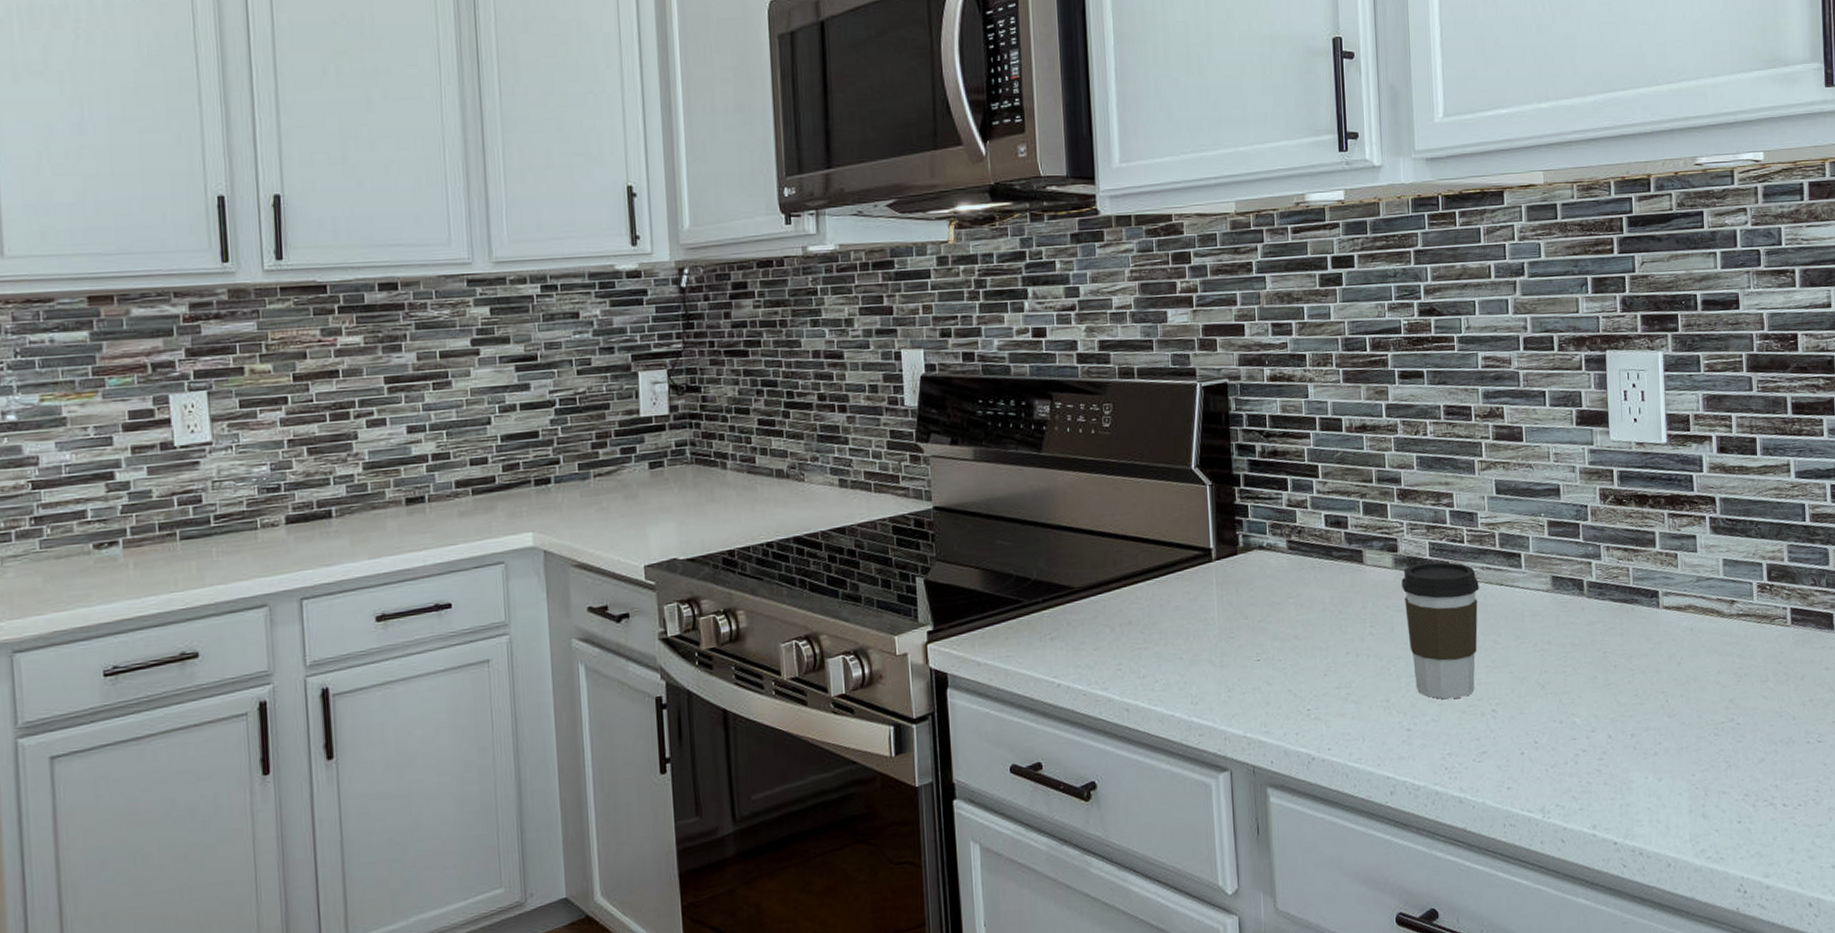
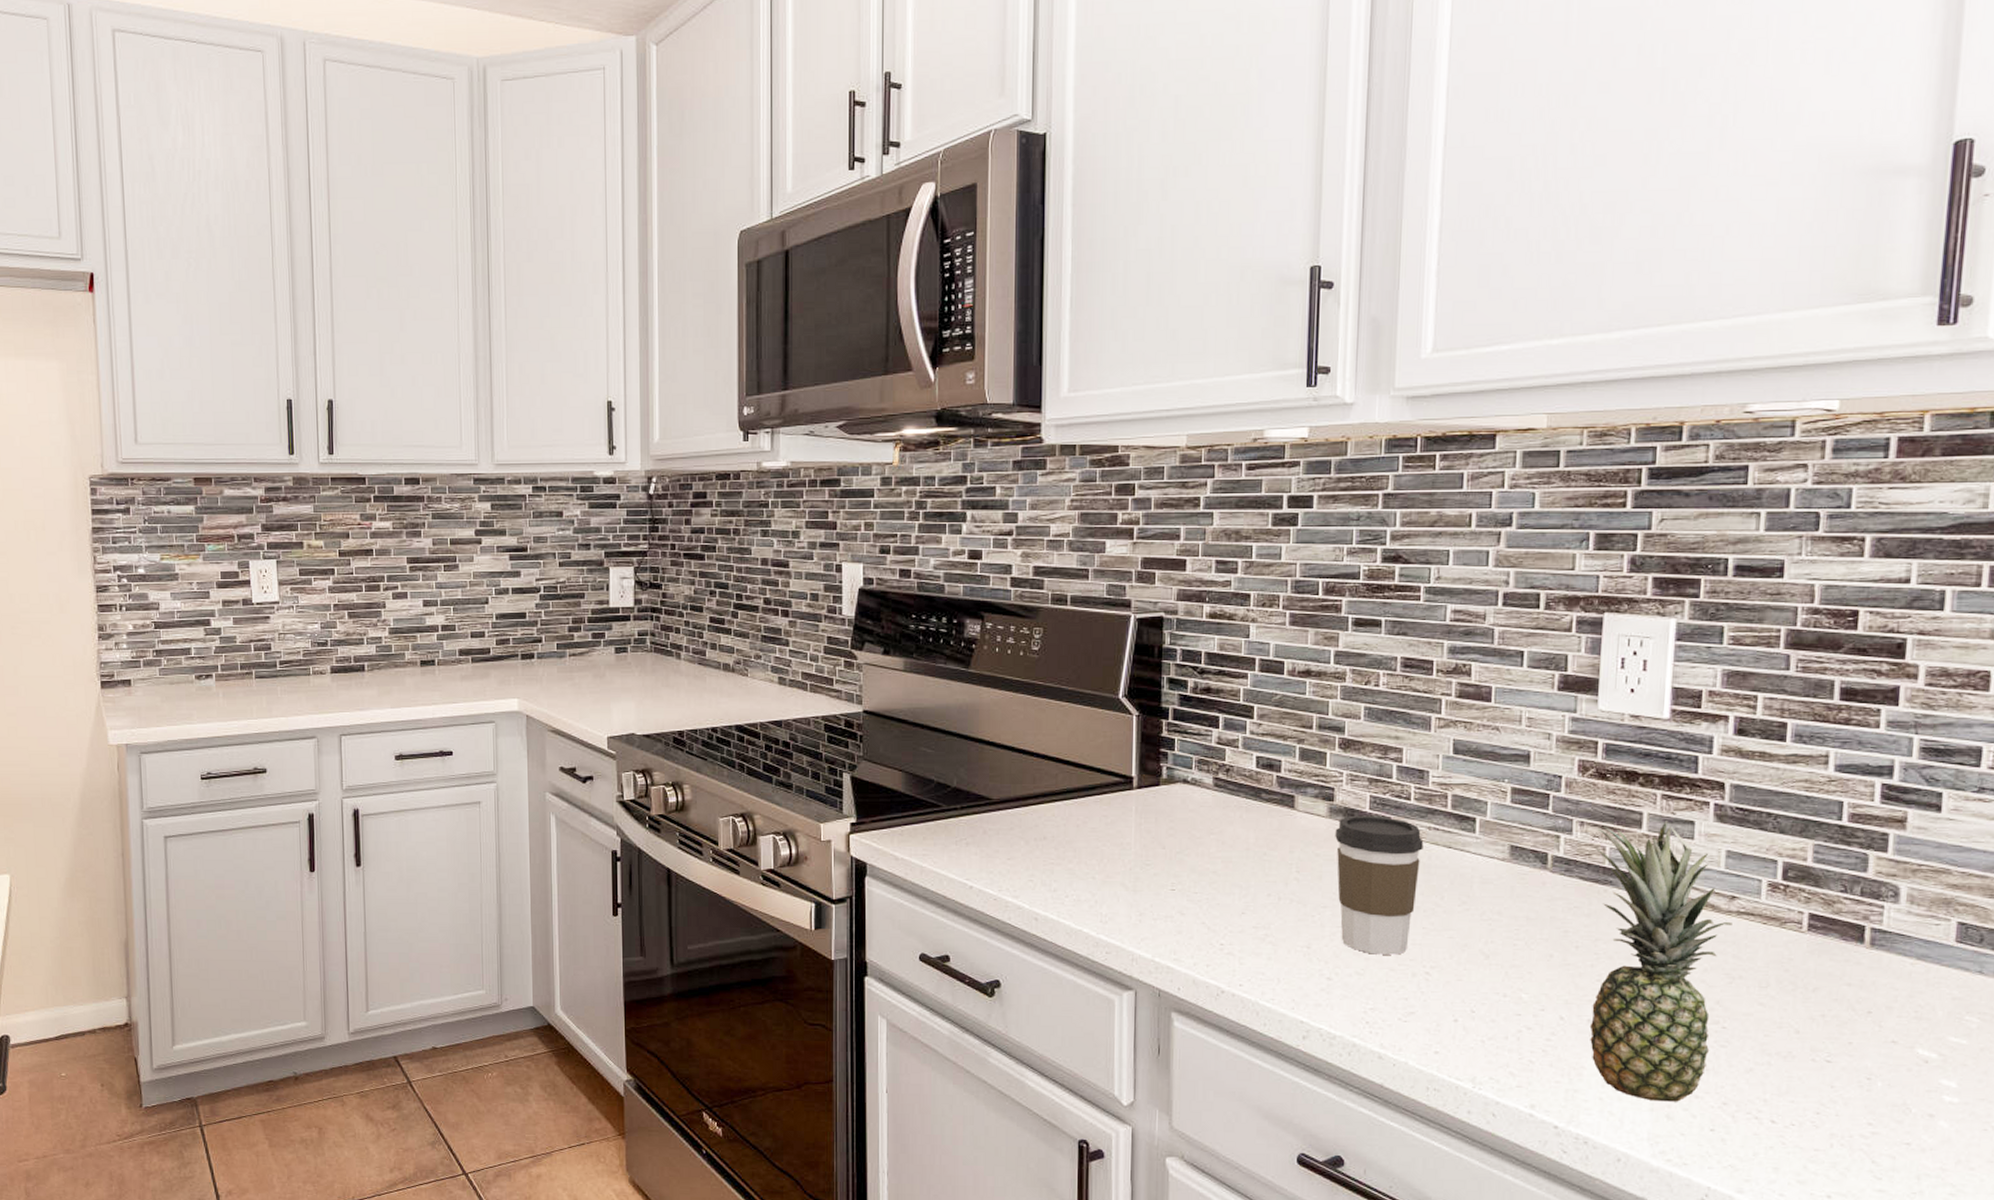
fruit: none [1620,537,1735,803] -> present [1589,821,1733,1102]

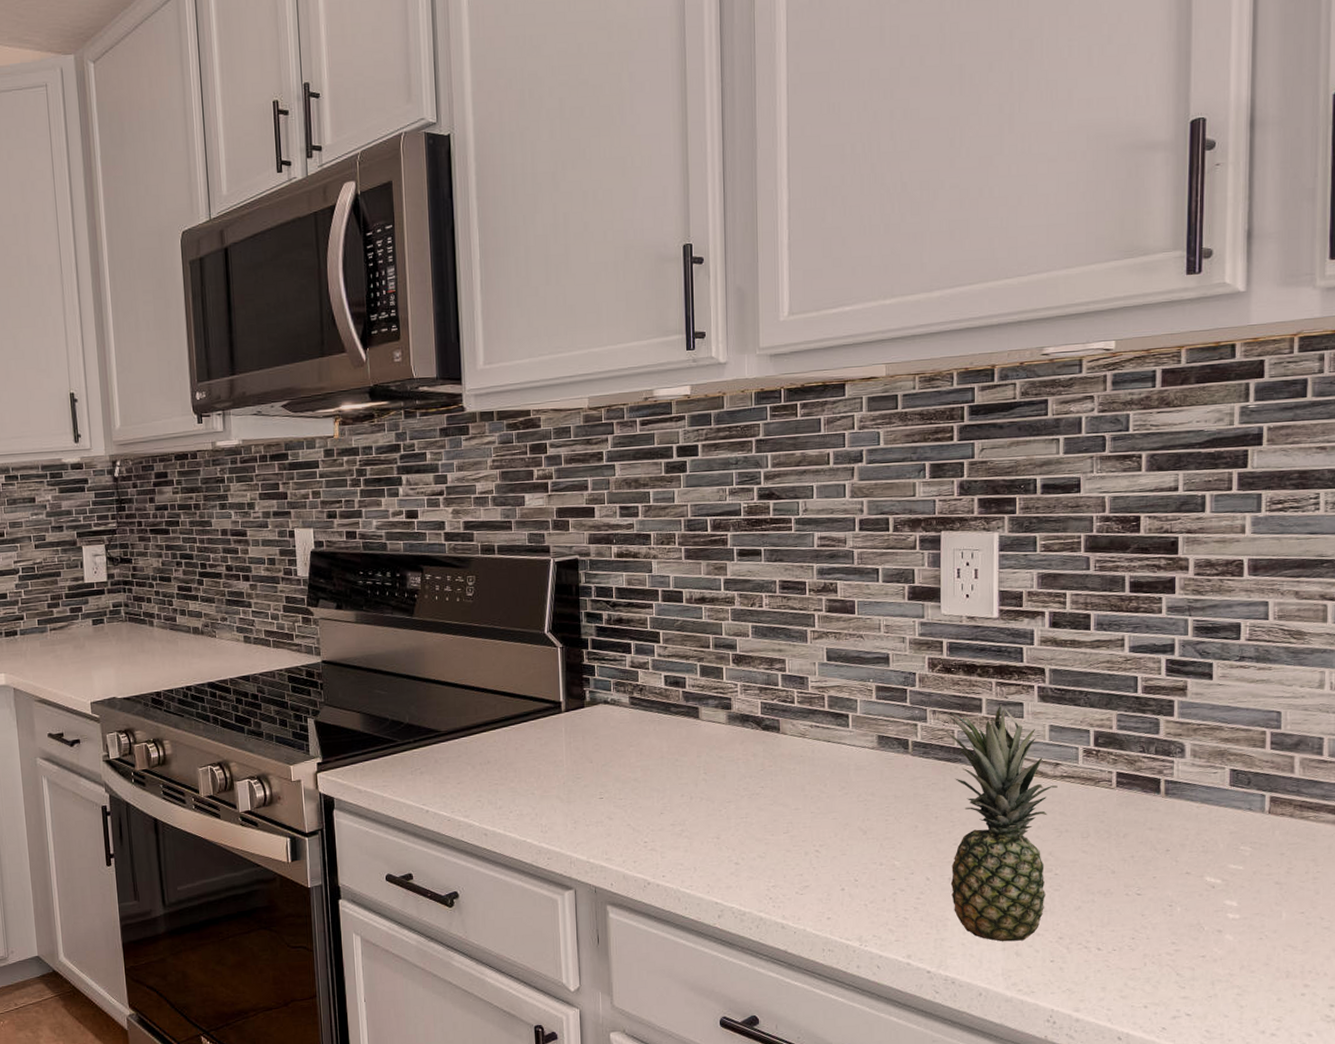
coffee cup: present [1335,815,1424,955] -> none [734,719,807,839]

